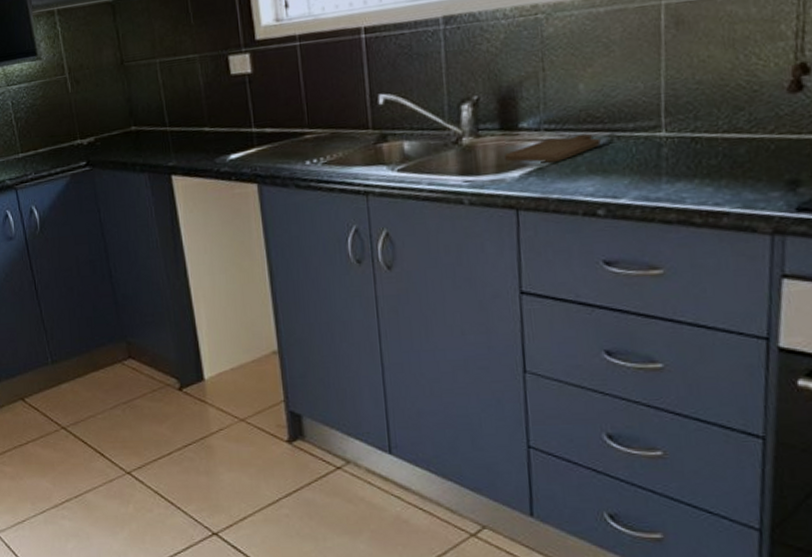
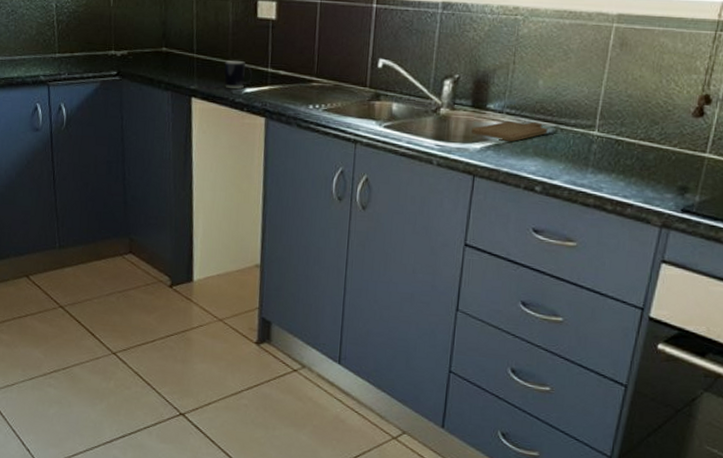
mug: none [201,125,235,158] -> present [224,60,252,89]

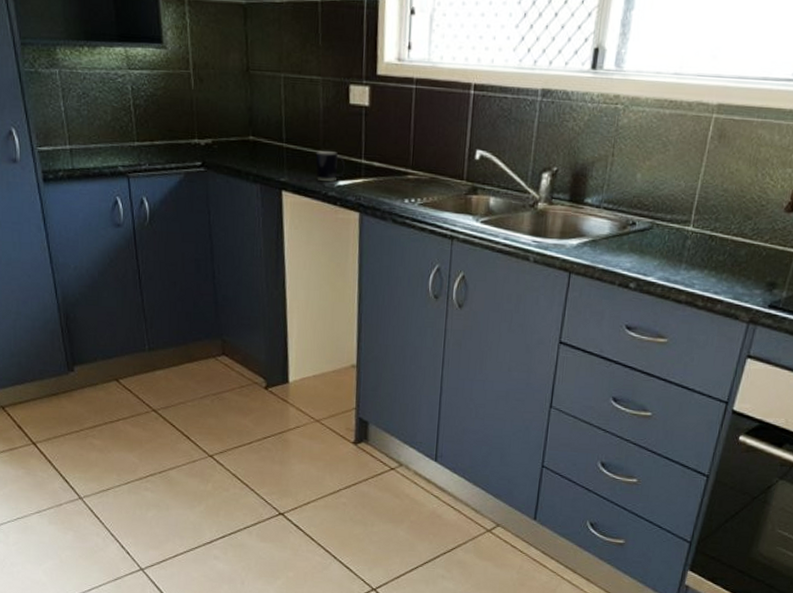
chopping board: present [472,121,548,141] -> none [569,216,644,237]

